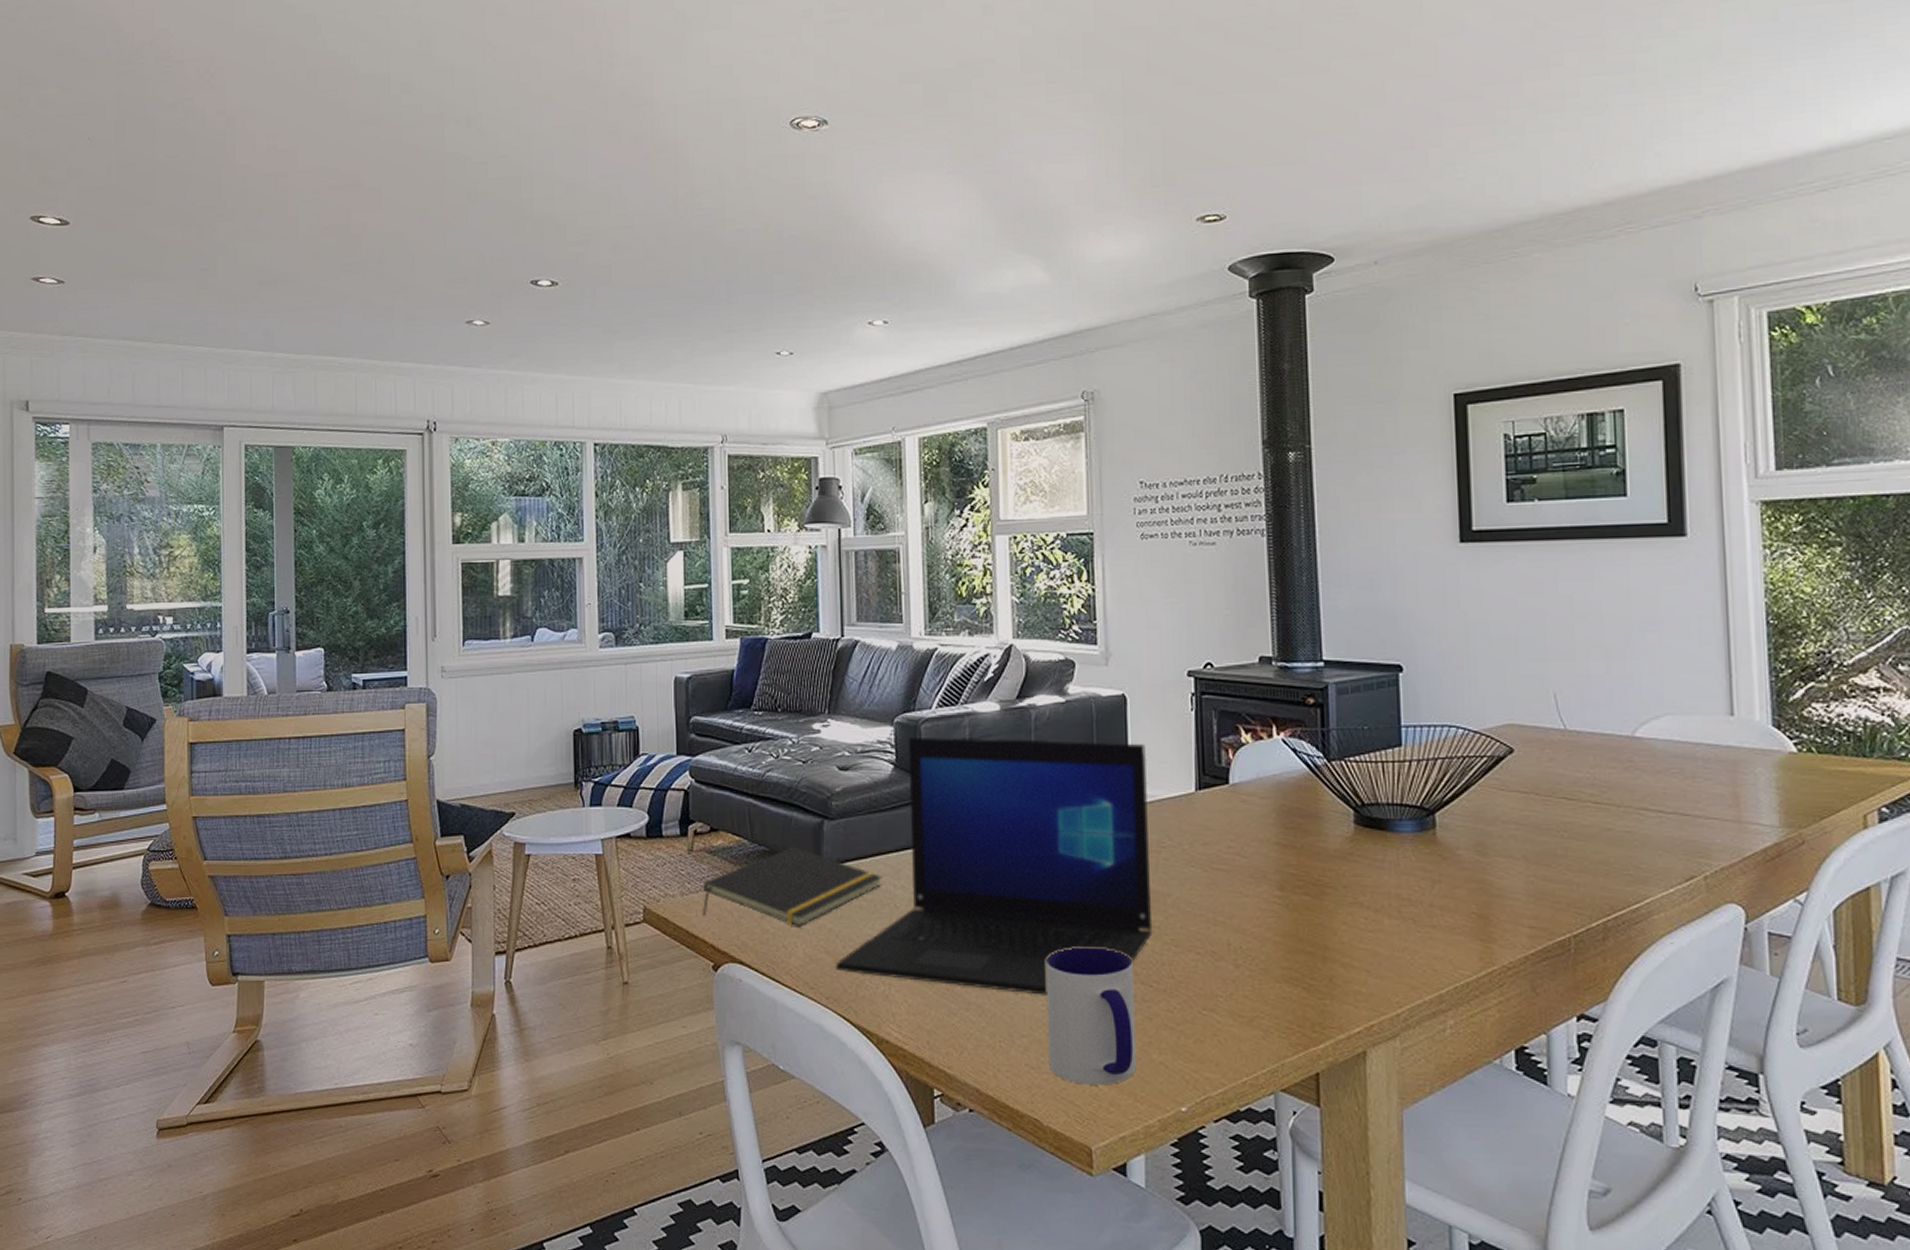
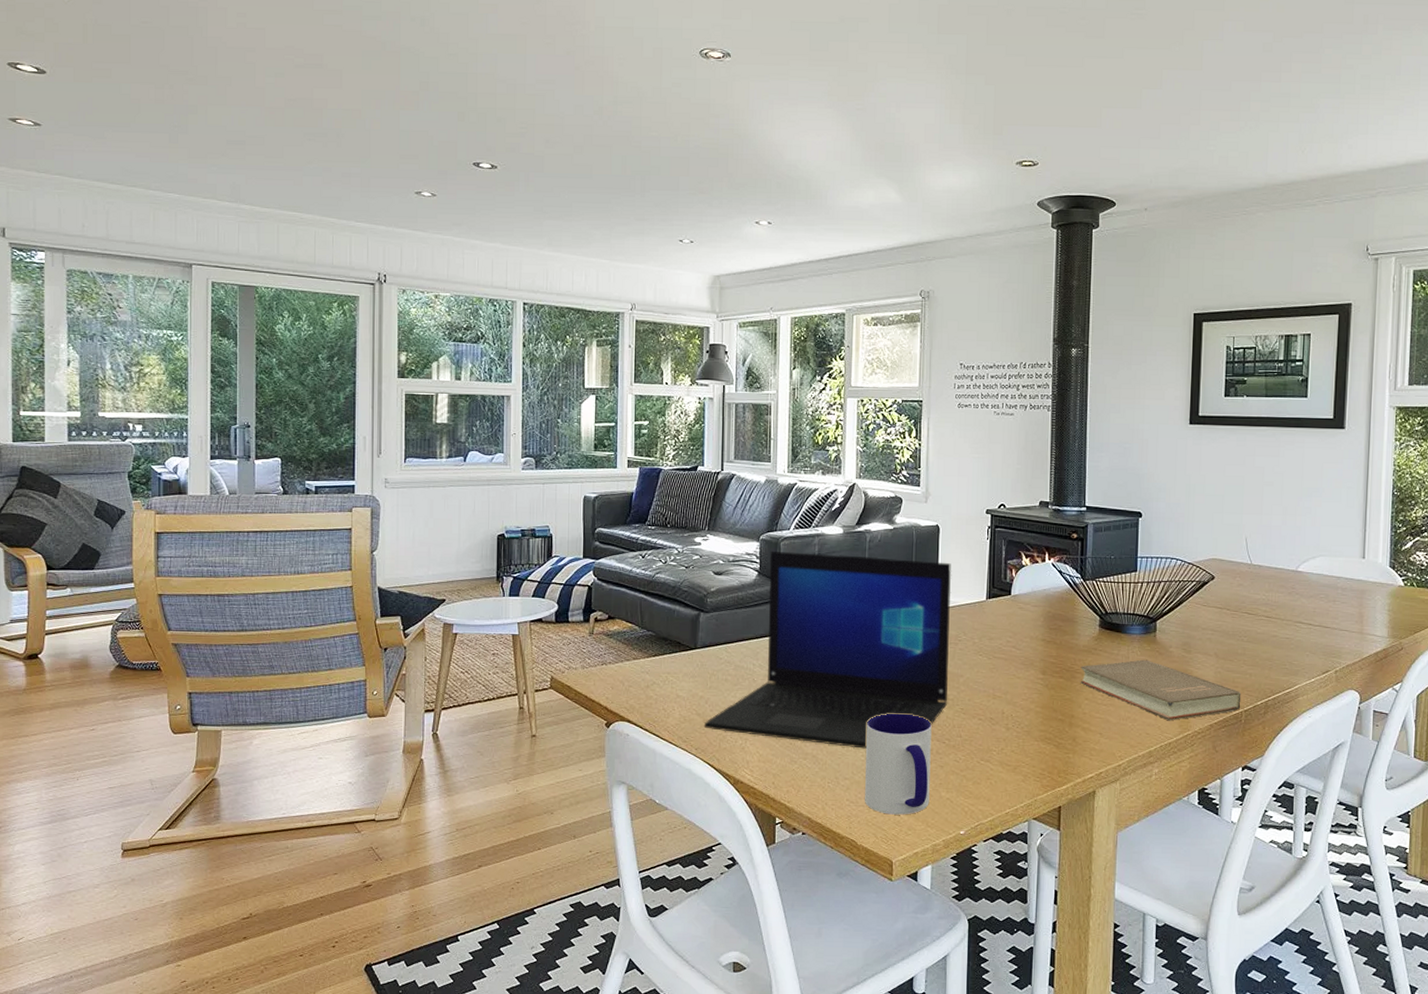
notepad: present [702,846,882,926] -> none [598,632,744,694]
book: none [1332,867,1567,952] -> present [1080,659,1242,721]

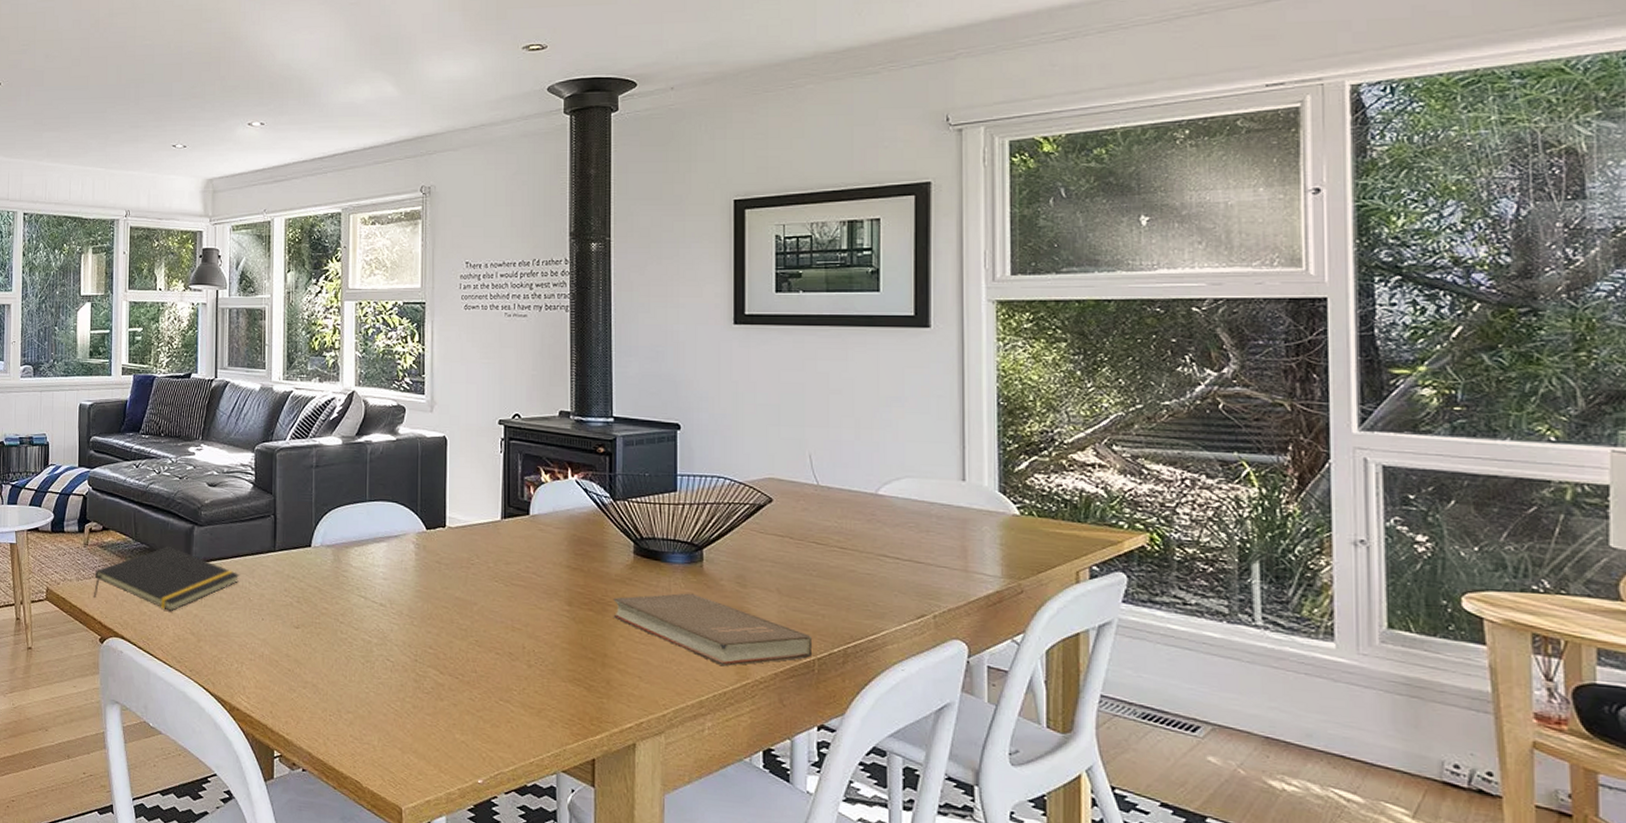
notepad: none [598,632,744,694] -> present [93,546,240,611]
laptop: present [703,550,952,749] -> none [198,462,462,680]
mug: present [865,713,932,815] -> none [370,642,443,757]

